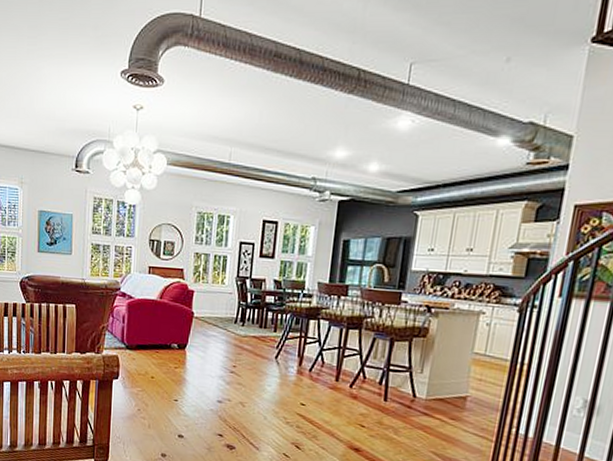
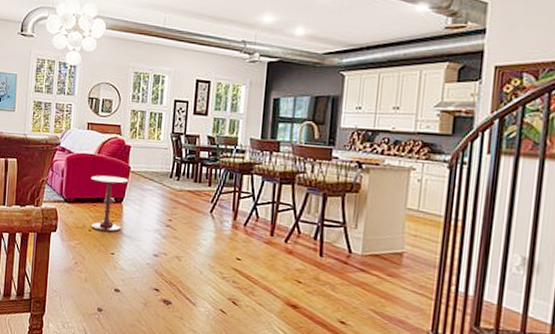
side table: none [152,321,192,380] -> present [90,175,129,233]

